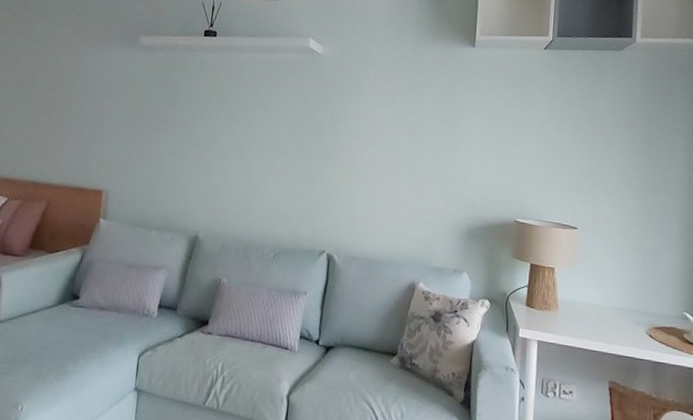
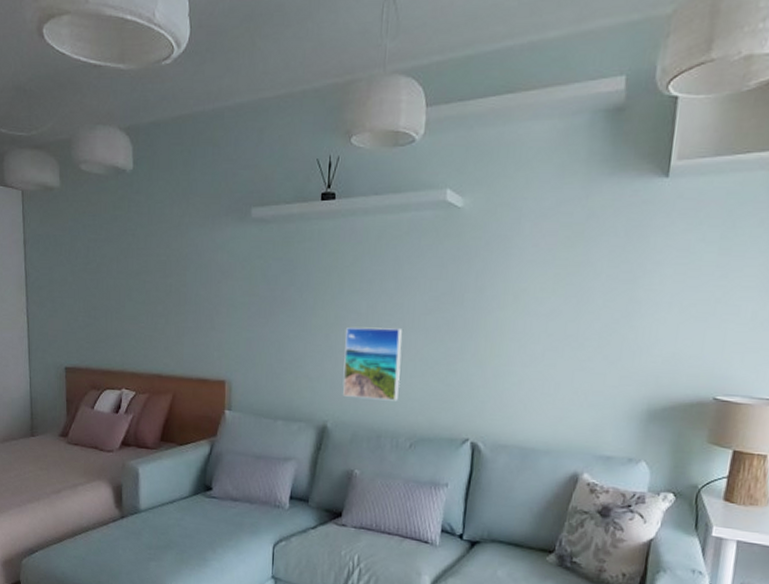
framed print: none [215,147,270,215] -> present [342,327,402,401]

